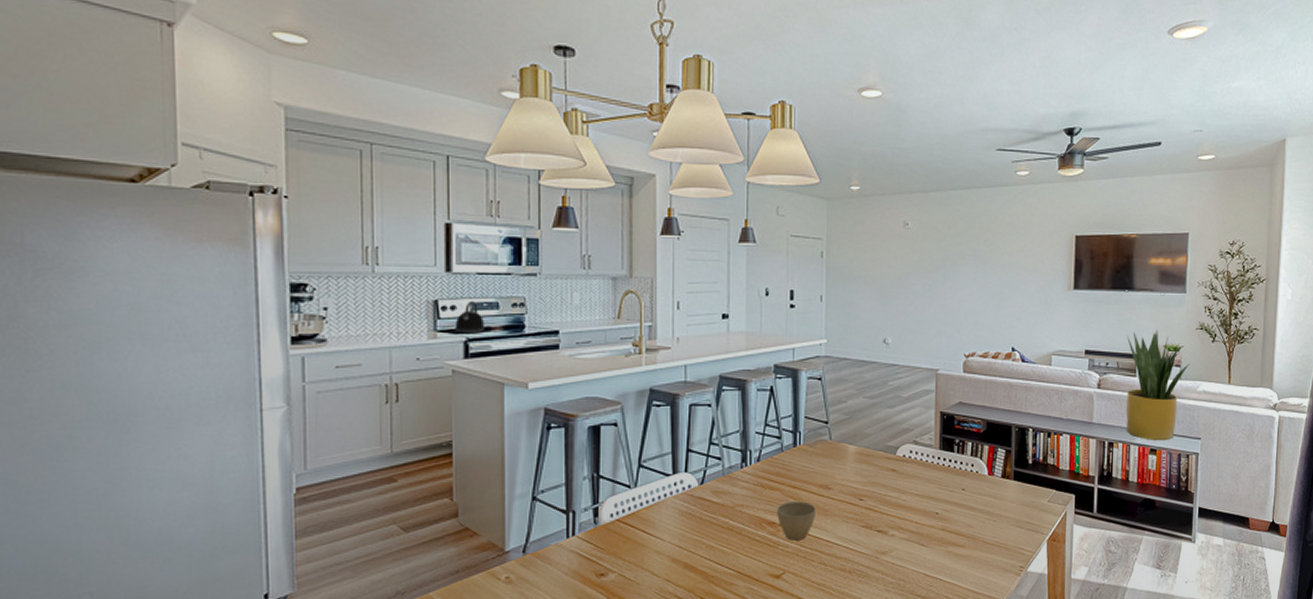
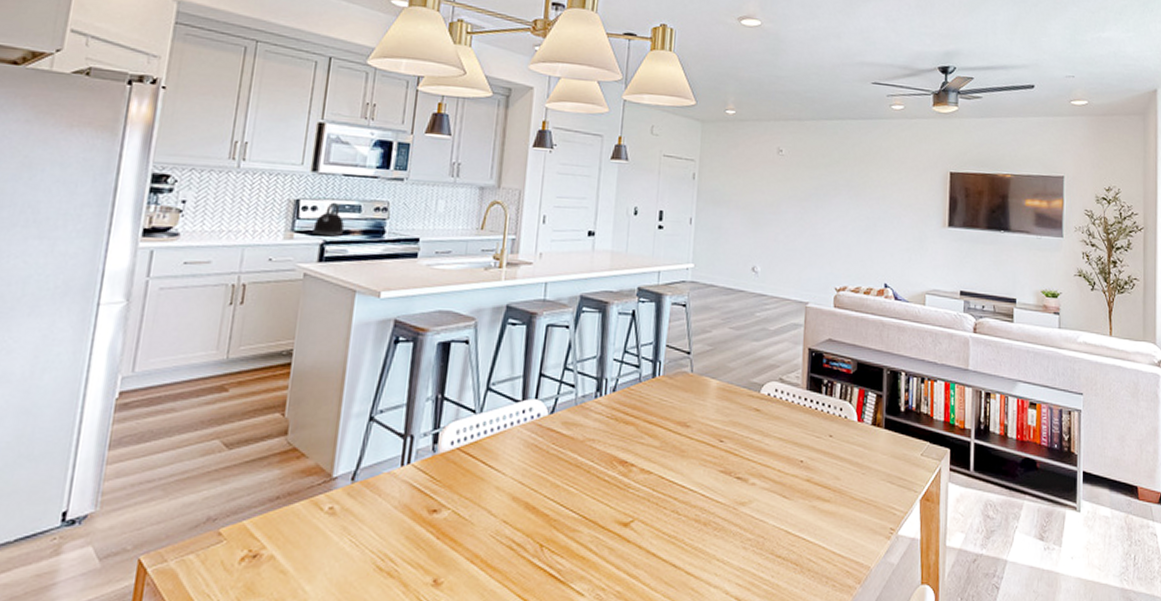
cup: present [776,501,817,541] -> none [629,439,673,484]
planter: present [1126,329,1190,441] -> none [1003,273,1069,395]

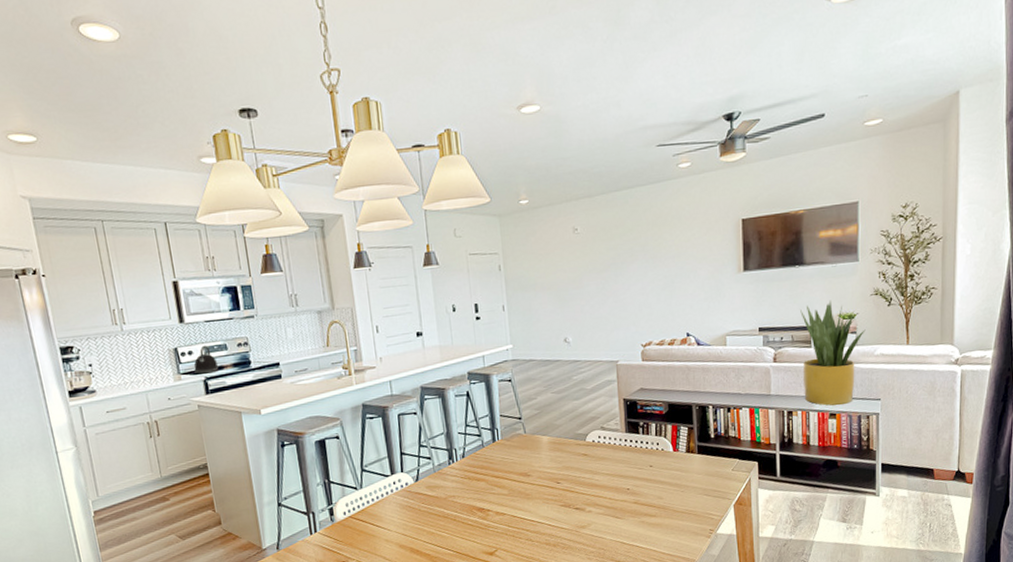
planter: none [1003,273,1069,395] -> present [800,300,866,406]

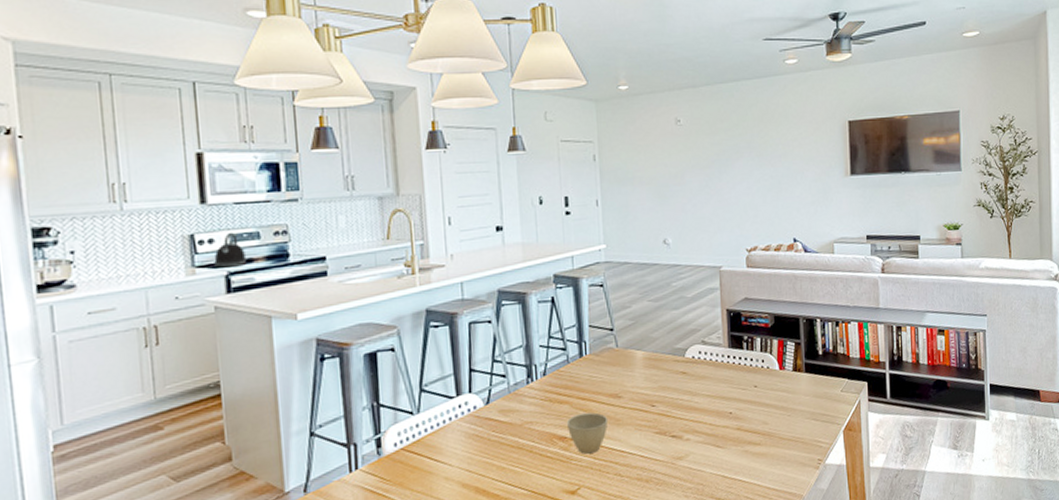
cup: none [483,488,520,523] -> present [566,412,608,454]
planter: present [800,300,866,406] -> none [907,209,970,321]

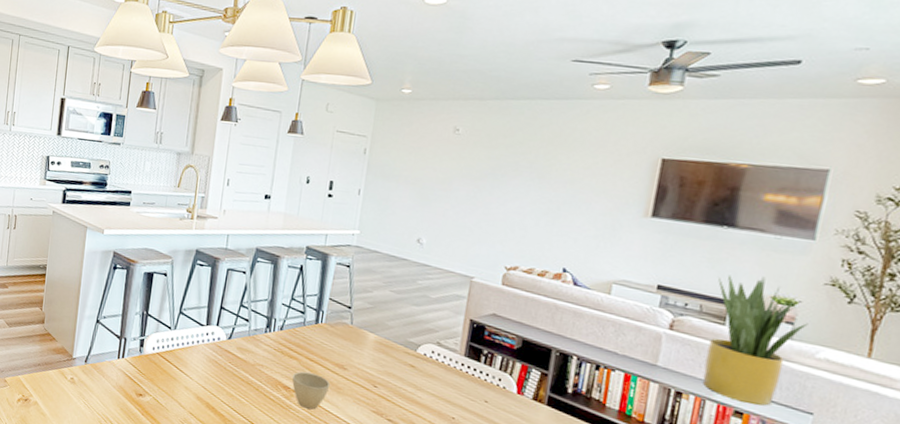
kettle: present [214,232,247,268] -> none [58,159,79,186]
planter: none [907,209,970,321] -> present [702,275,808,406]

